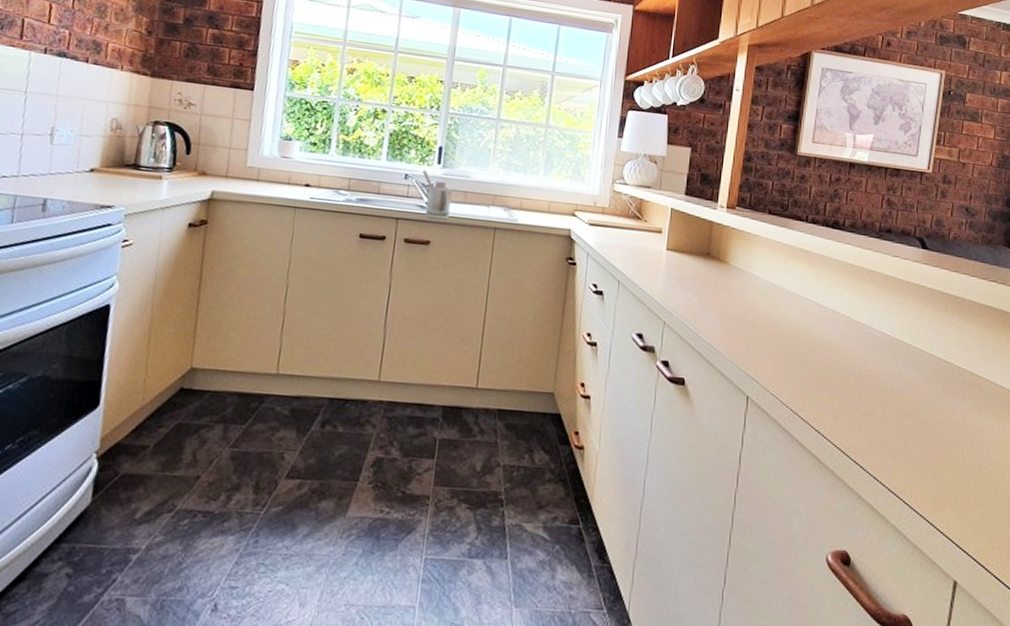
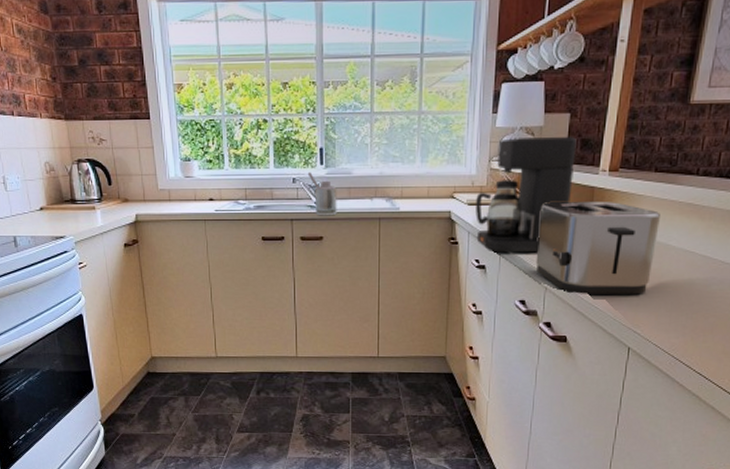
coffee maker: none [595,163,697,283] -> present [476,136,577,253]
toaster: none [654,231,775,338] -> present [535,202,660,294]

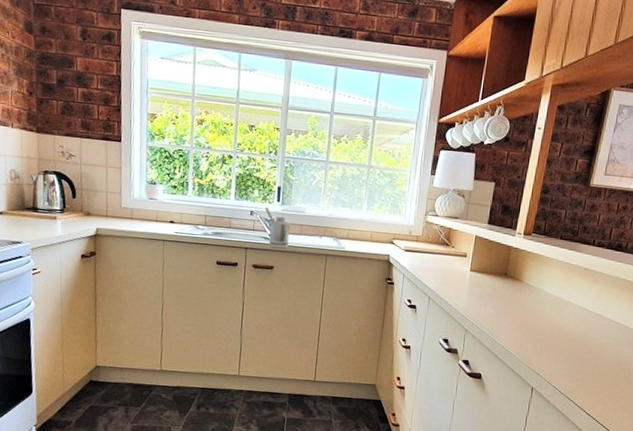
coffee maker: present [476,136,577,253] -> none [410,197,499,298]
toaster: present [535,202,660,294] -> none [459,255,563,342]

